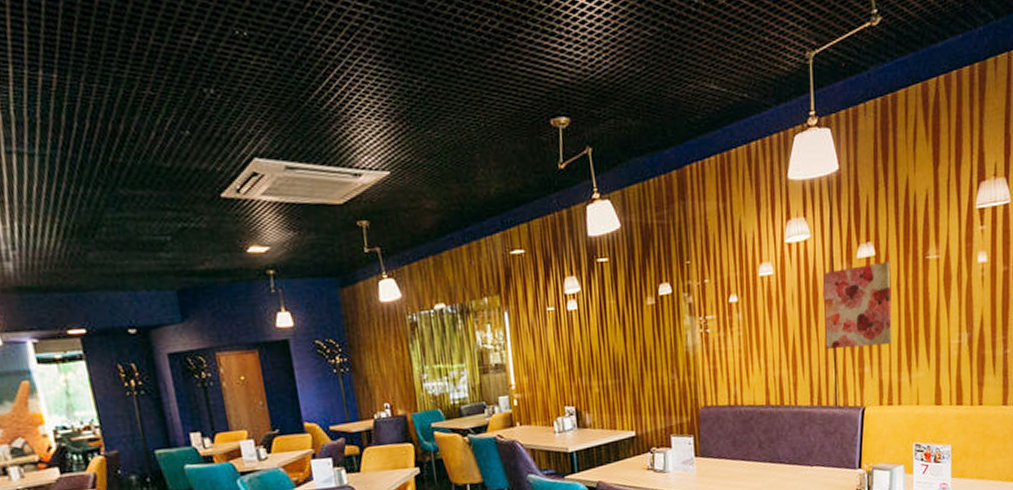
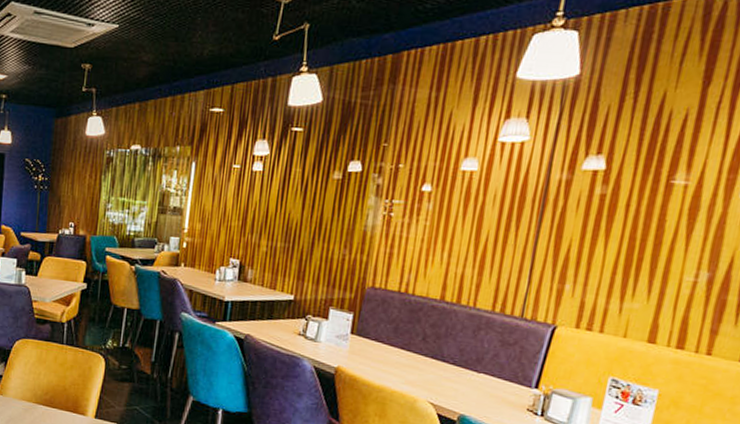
wall art: present [823,262,892,349] -> none [523,177,623,267]

